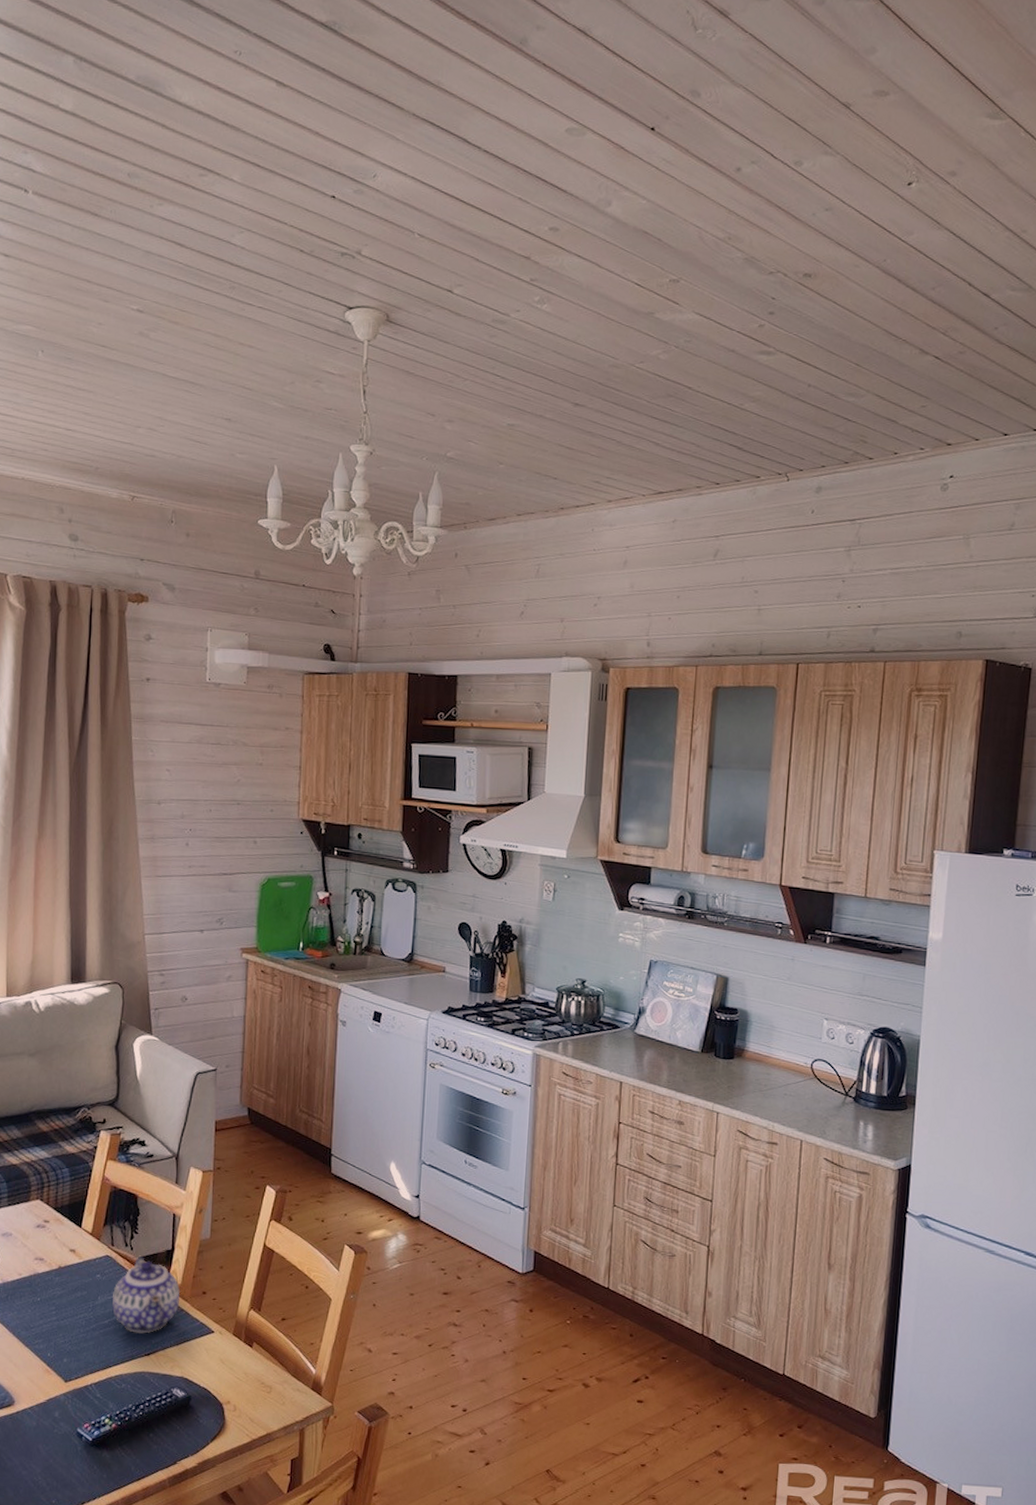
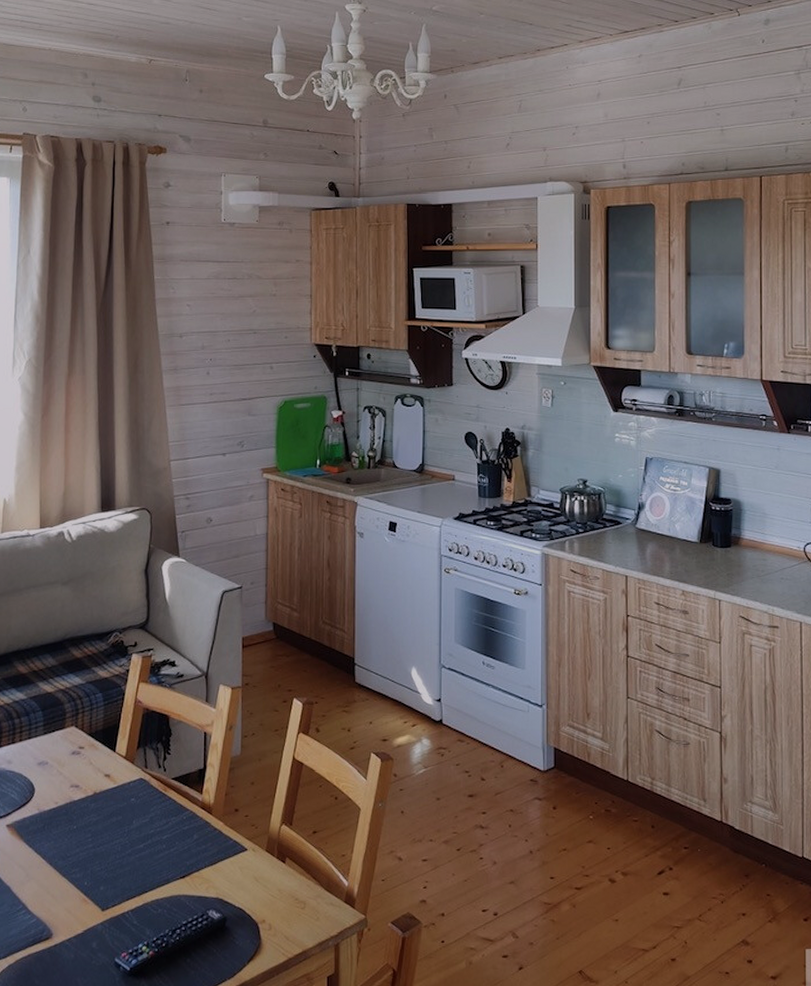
teapot: present [112,1255,181,1334] -> none [146,776,214,856]

